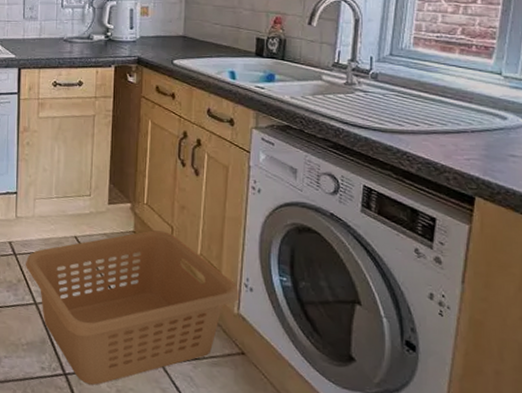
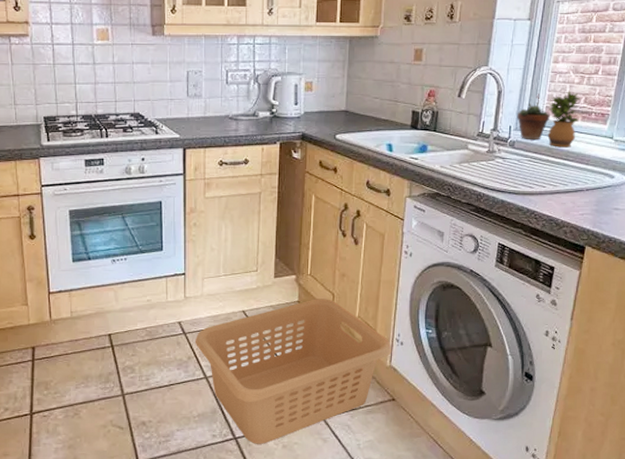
succulent plant: none [378,22,420,72] -> present [516,93,550,139]
potted plant: none [417,21,457,83] -> present [547,91,581,148]

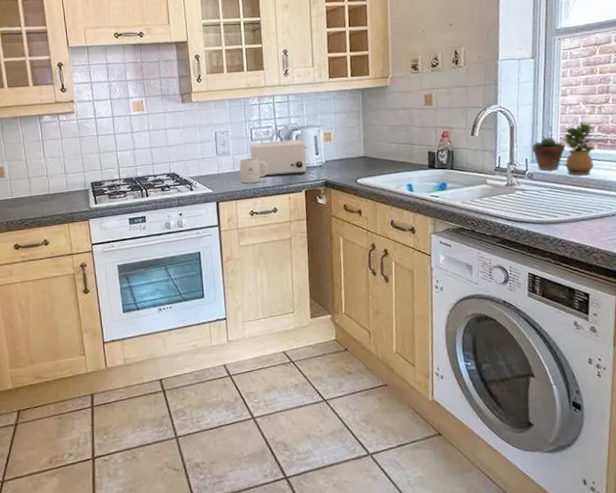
laundry basket: present [194,299,392,444] -> none [240,336,433,483]
mug: none [211,103,242,131] -> present [239,157,268,184]
toaster: none [223,86,287,126] -> present [249,139,308,178]

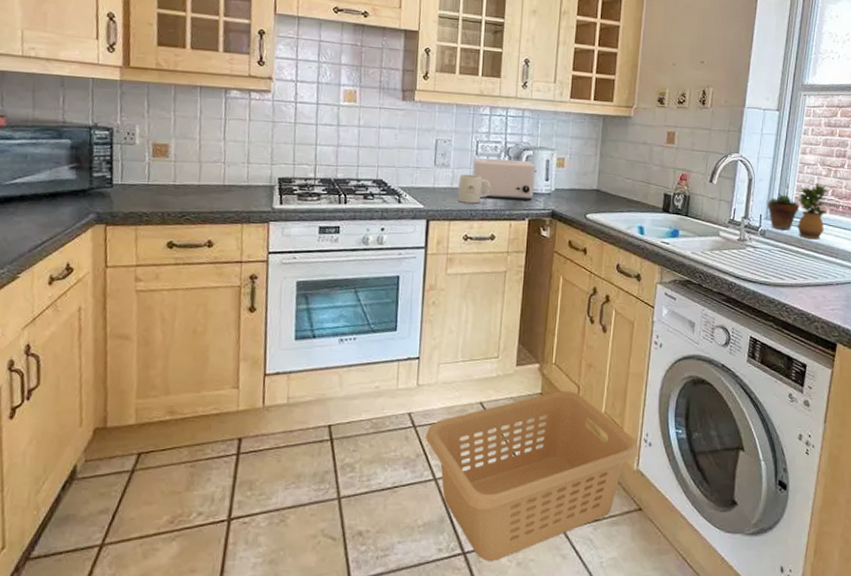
laundry basket: none [240,336,433,483] -> present [425,391,640,561]

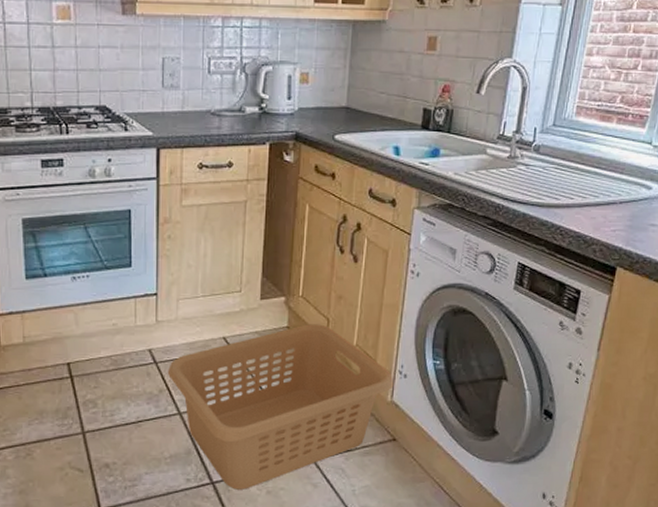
mug: present [457,174,491,204] -> none [190,95,227,128]
toaster: present [472,158,538,202] -> none [204,76,279,124]
succulent plant: present [767,183,800,230] -> none [543,90,582,144]
potted plant: present [797,183,829,240] -> none [577,88,617,154]

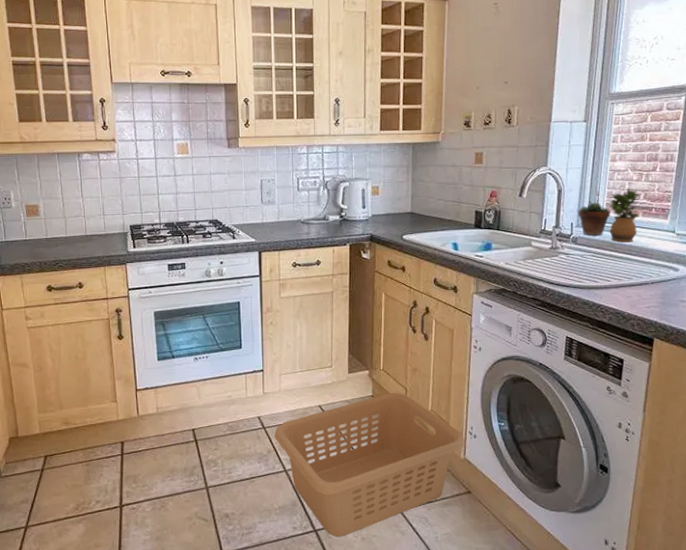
succulent plant: none [543,90,582,144] -> present [578,191,611,235]
potted plant: none [577,88,617,154] -> present [608,188,641,243]

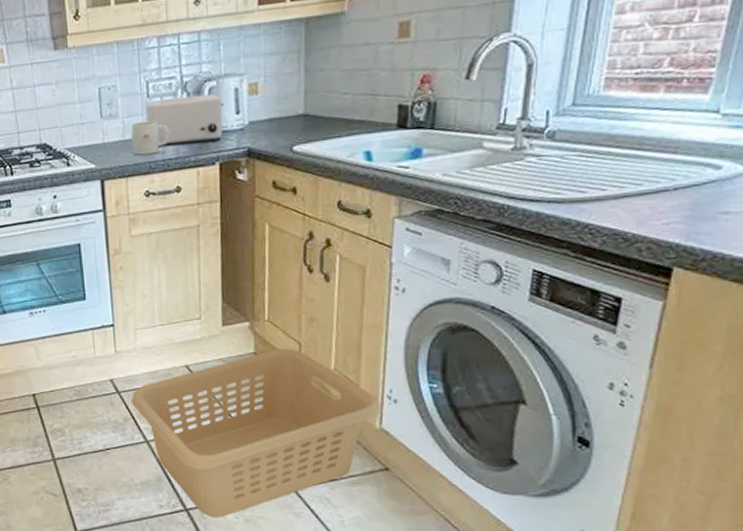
mug: none [284,208,313,234] -> present [131,120,170,155]
toaster: none [295,191,355,229] -> present [144,93,225,148]
succulent plant: present [578,191,611,235] -> none [557,60,612,127]
potted plant: present [608,188,641,243] -> none [608,51,664,133]

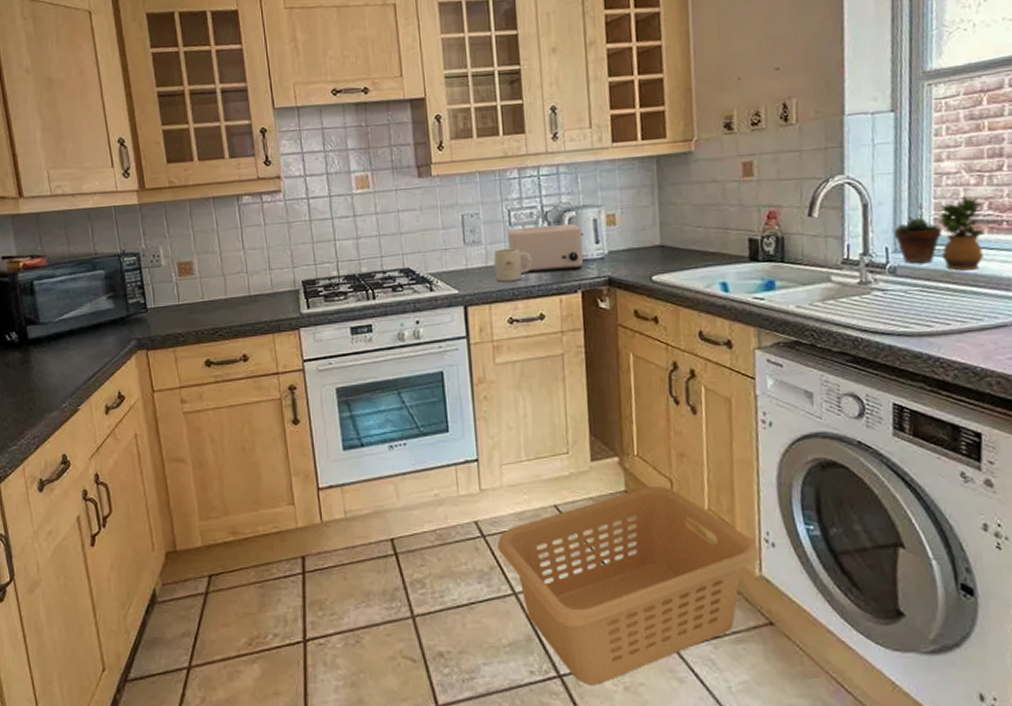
succulent plant: none [557,60,612,127] -> present [893,202,942,263]
potted plant: none [608,51,664,133] -> present [938,196,985,271]

